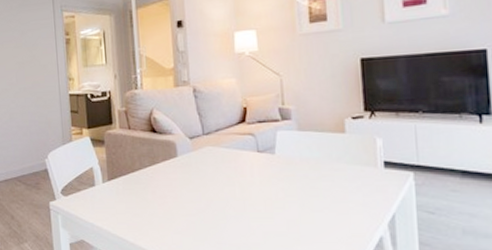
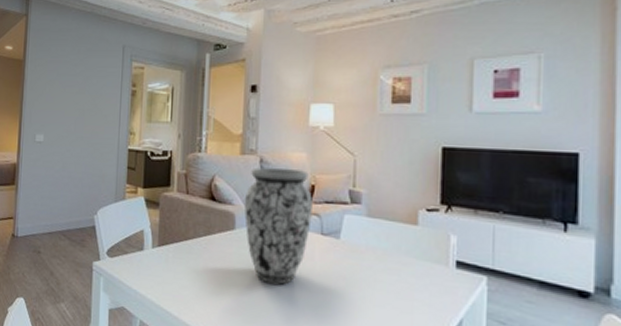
vase: none [183,95,247,202] -> present [243,167,313,285]

